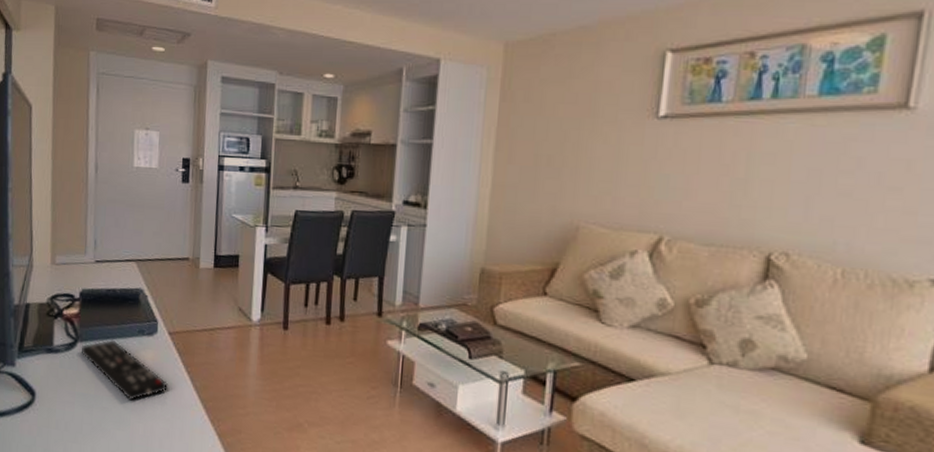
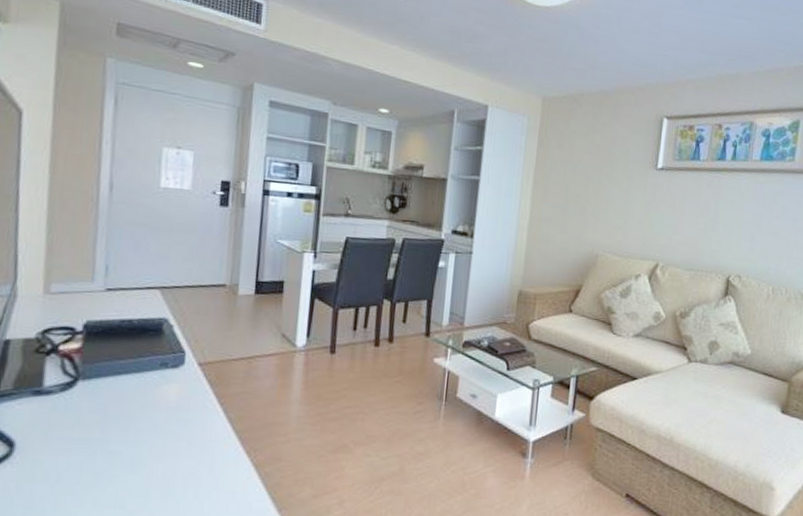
remote control: present [81,339,168,401] -> none [82,374,195,440]

